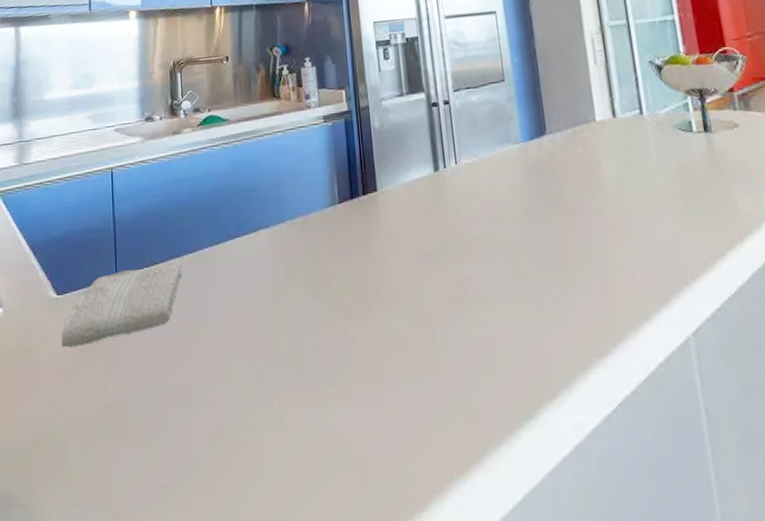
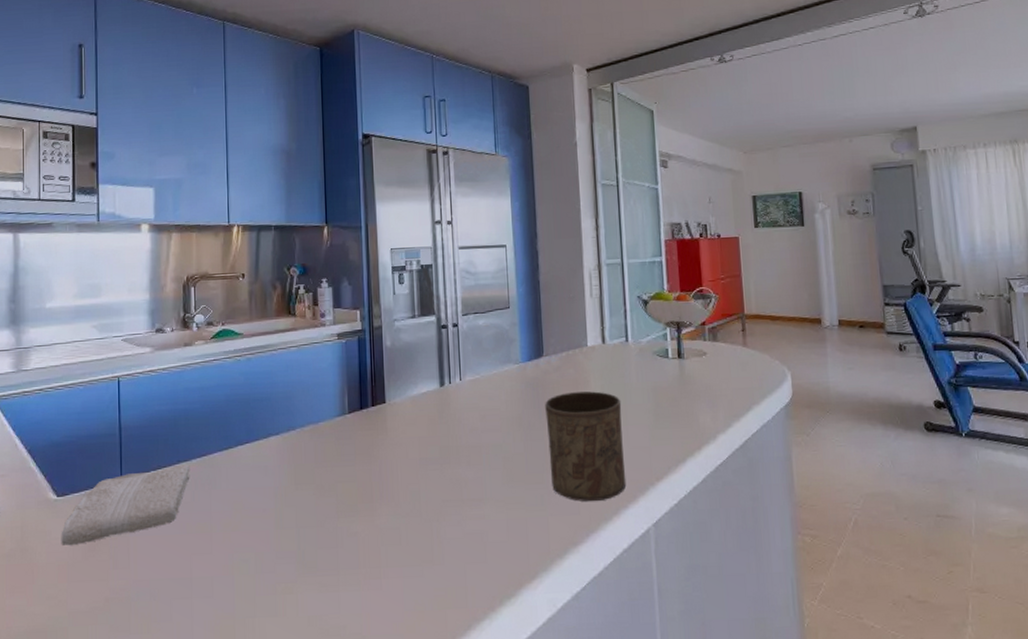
cup: none [552,173,656,305] -> present [545,391,627,502]

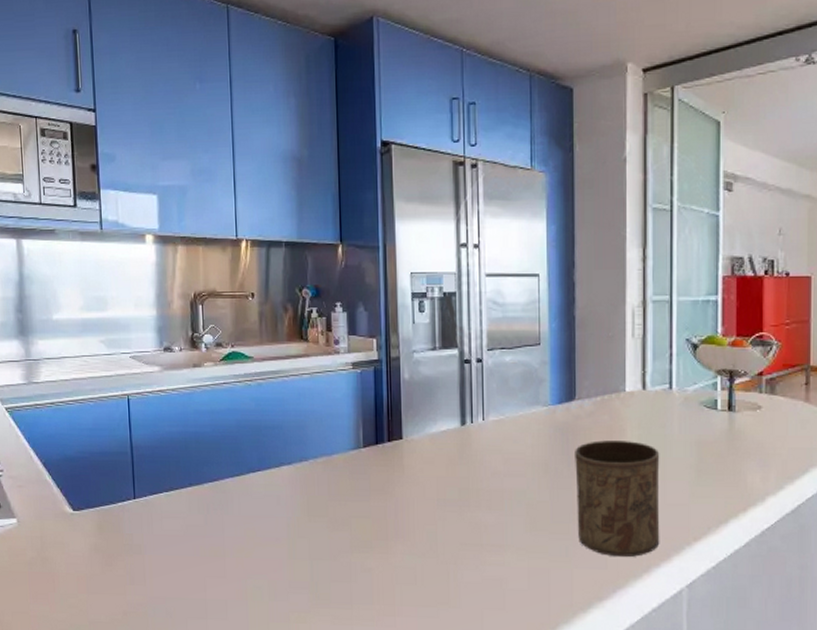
washcloth: present [61,464,190,546] -> none [78,487,202,559]

